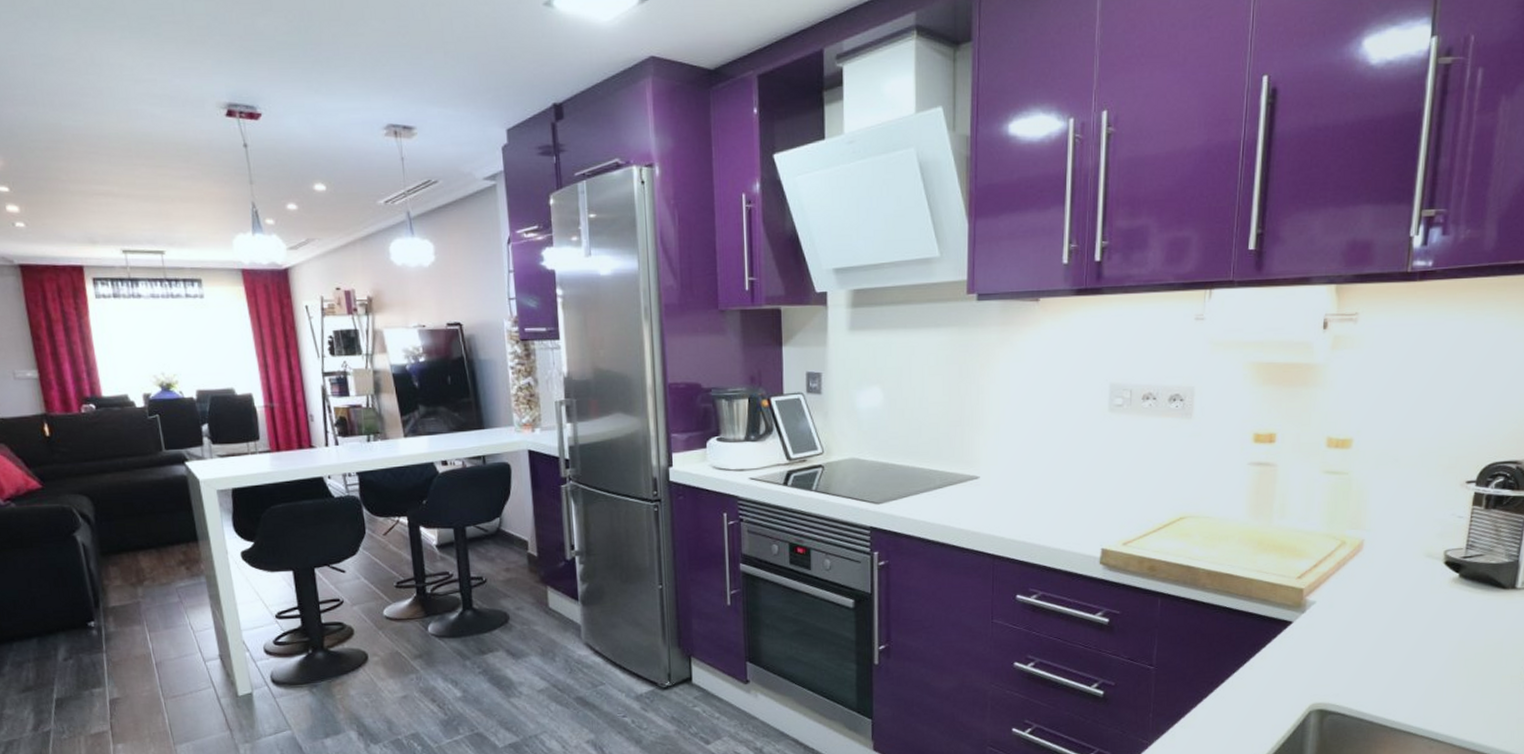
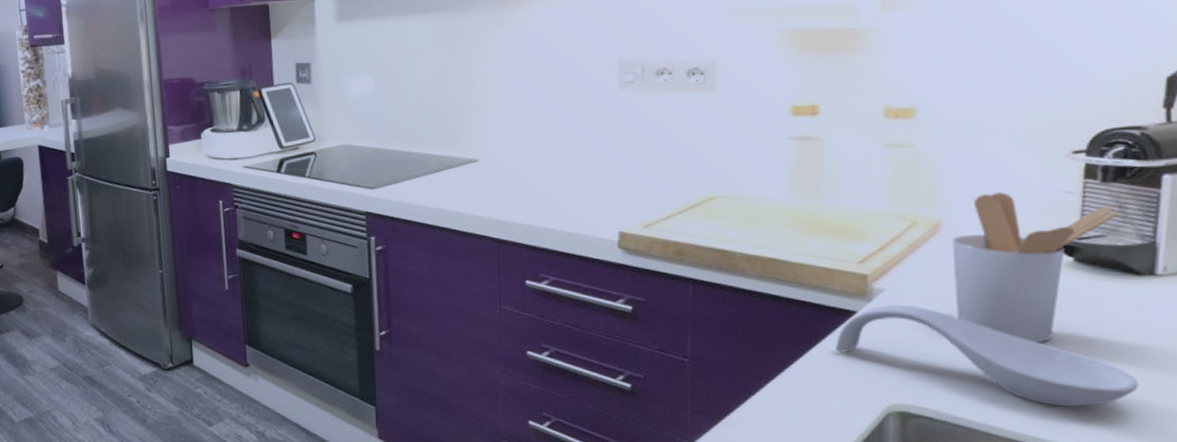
spoon rest: none [1273,615,1496,701] -> present [835,304,1139,407]
utensil holder: none [1369,515,1495,647] -> present [952,191,1119,342]

